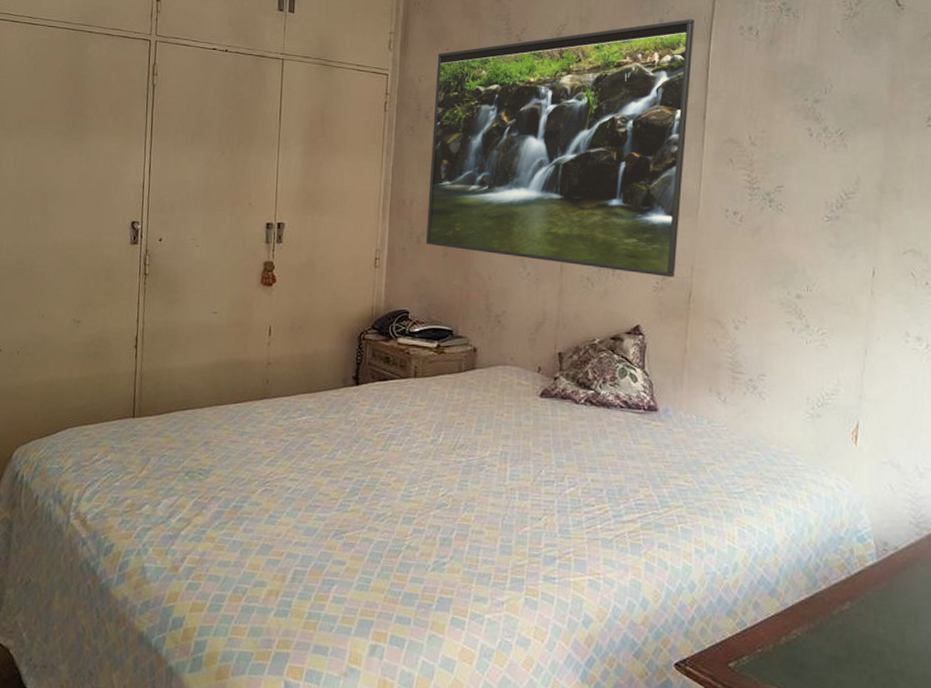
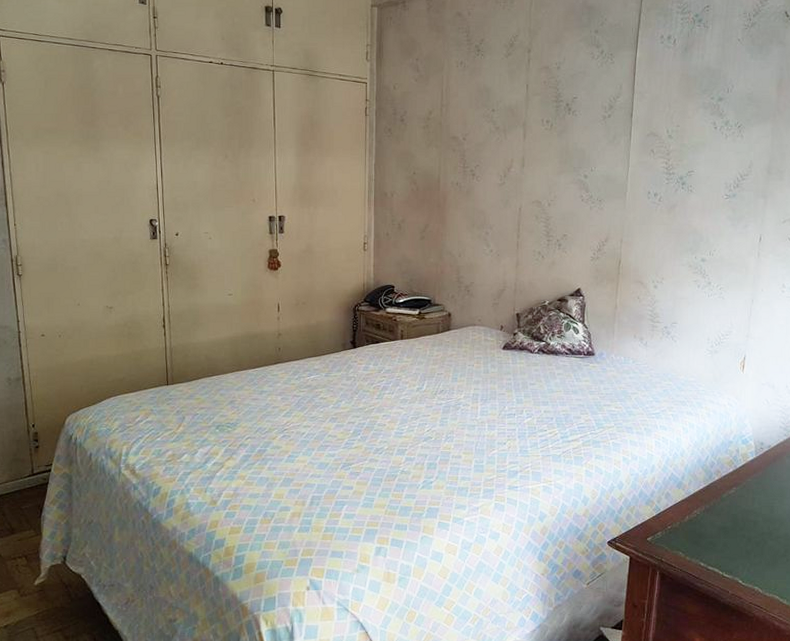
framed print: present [426,18,694,277] -> none [406,29,624,249]

